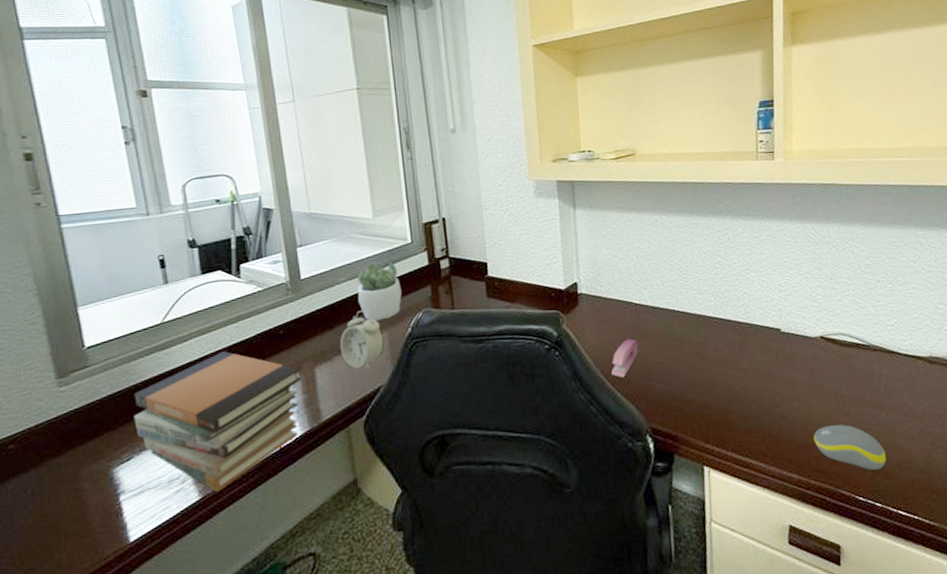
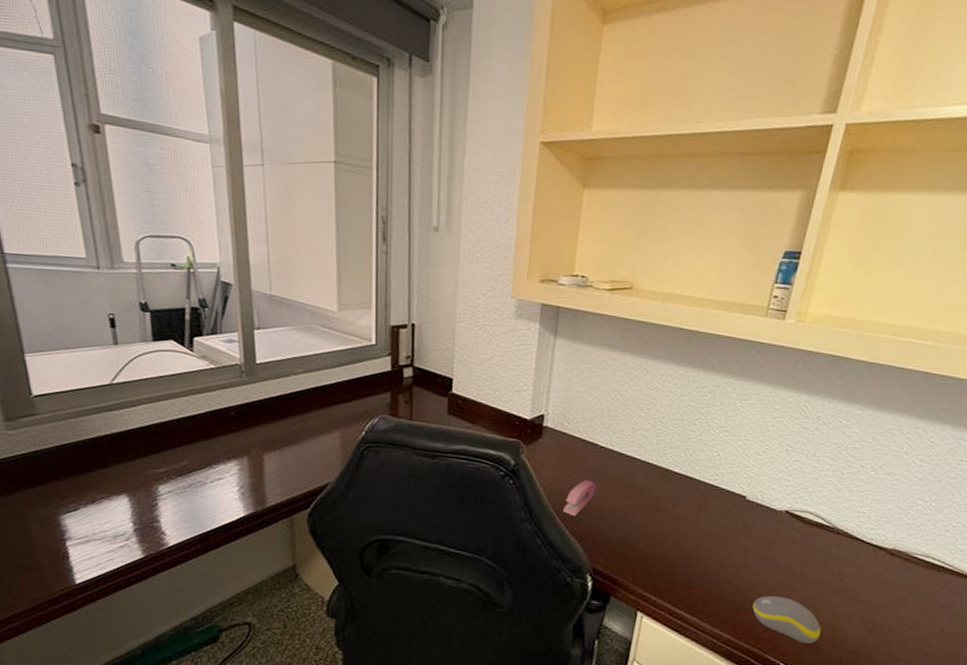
book stack: present [134,351,302,493] -> none [81,423,250,555]
alarm clock: present [339,310,385,369] -> none [290,405,337,464]
succulent plant: present [357,262,402,321] -> none [313,360,360,419]

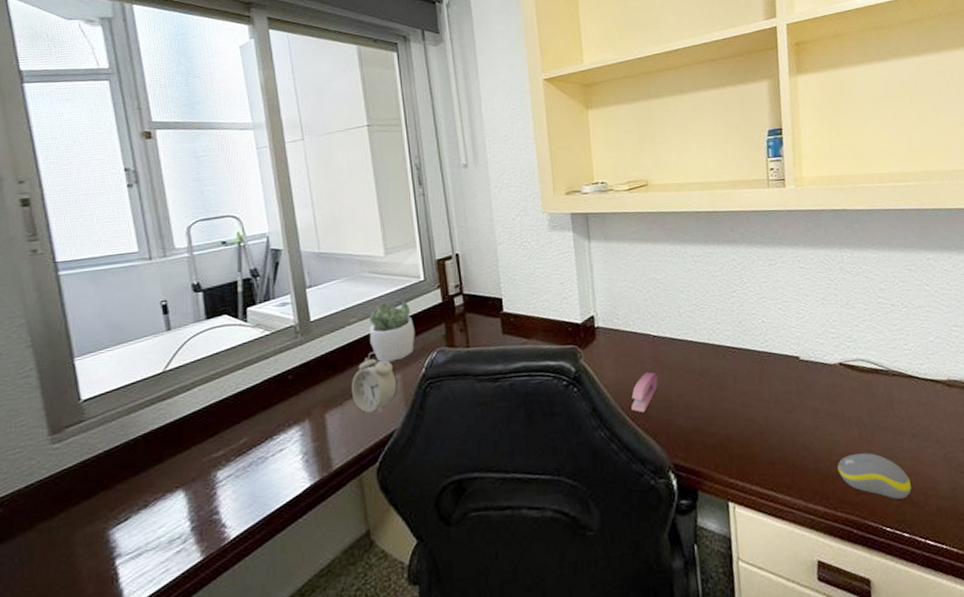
alarm clock: none [290,405,337,464] -> present [351,351,398,413]
succulent plant: none [313,360,360,419] -> present [369,301,415,362]

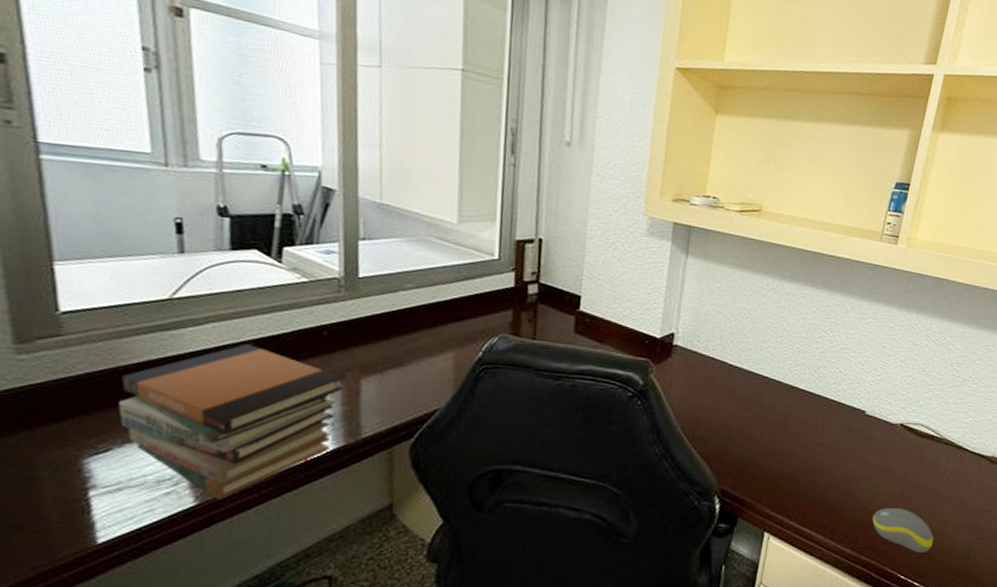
book stack: none [132,399,312,552] -> present [118,344,343,501]
alarm clock: present [351,351,398,413] -> none [394,323,450,389]
succulent plant: present [369,301,415,362] -> none [424,275,479,339]
stapler: present [631,372,658,413] -> none [692,399,726,437]

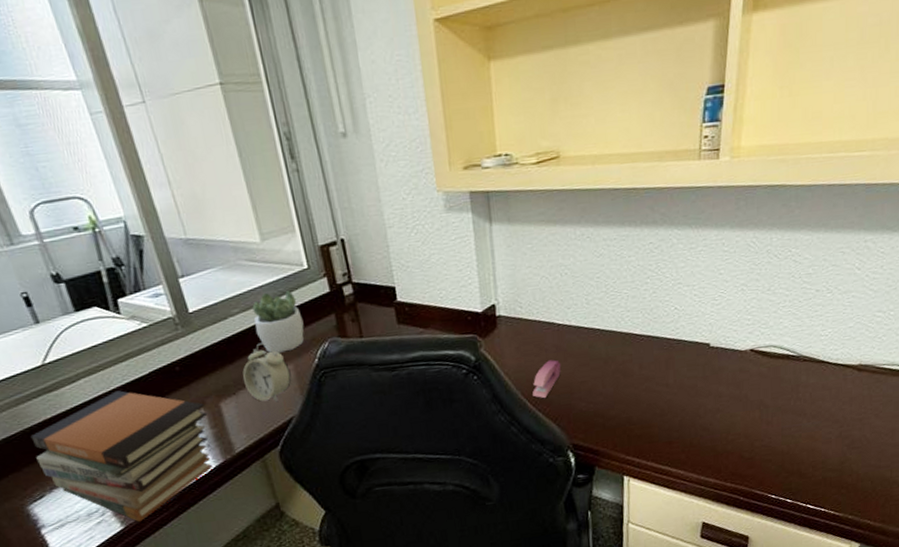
alarm clock: none [394,323,450,389] -> present [242,342,292,402]
succulent plant: none [424,275,479,339] -> present [252,291,304,353]
stapler: none [692,399,726,437] -> present [532,360,561,399]
computer mouse: present [872,508,934,554] -> none [733,432,802,472]

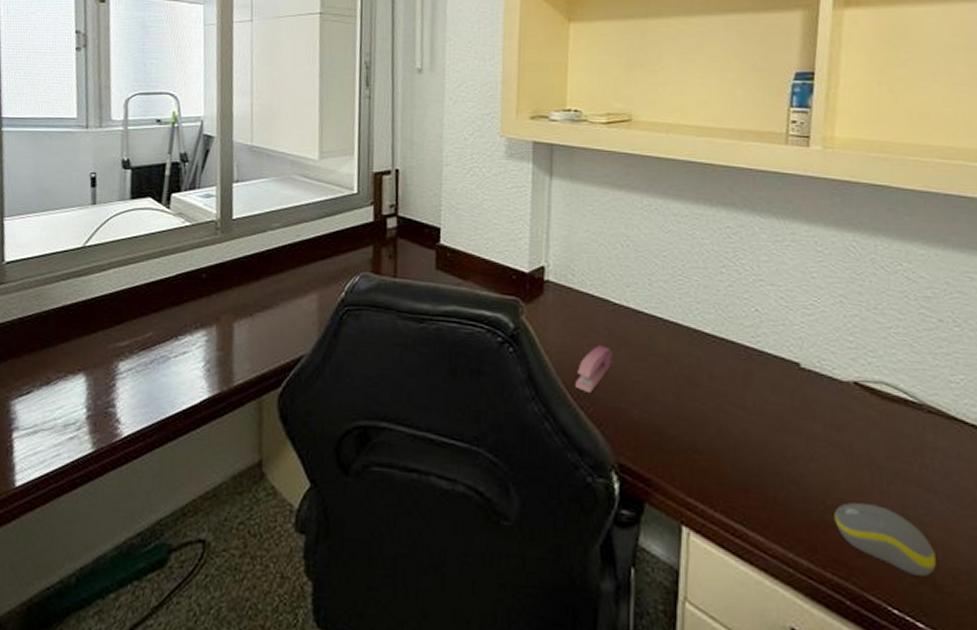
book stack: present [30,390,213,522] -> none [39,288,218,448]
alarm clock: present [242,342,292,402] -> none [263,263,314,333]
succulent plant: present [252,291,304,353] -> none [290,212,340,279]
computer mouse: none [733,432,802,472] -> present [834,502,936,578]

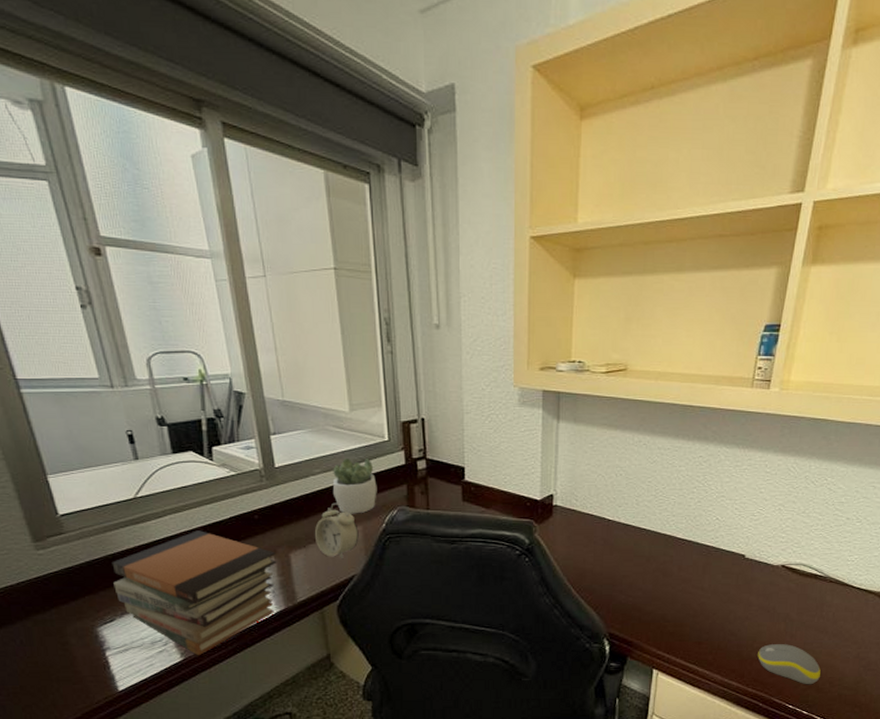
book stack: none [39,288,218,448] -> present [112,530,277,656]
alarm clock: none [263,263,314,333] -> present [314,503,359,558]
succulent plant: none [290,212,340,279] -> present [332,458,377,514]
stapler: present [575,345,613,394] -> none [578,552,607,587]

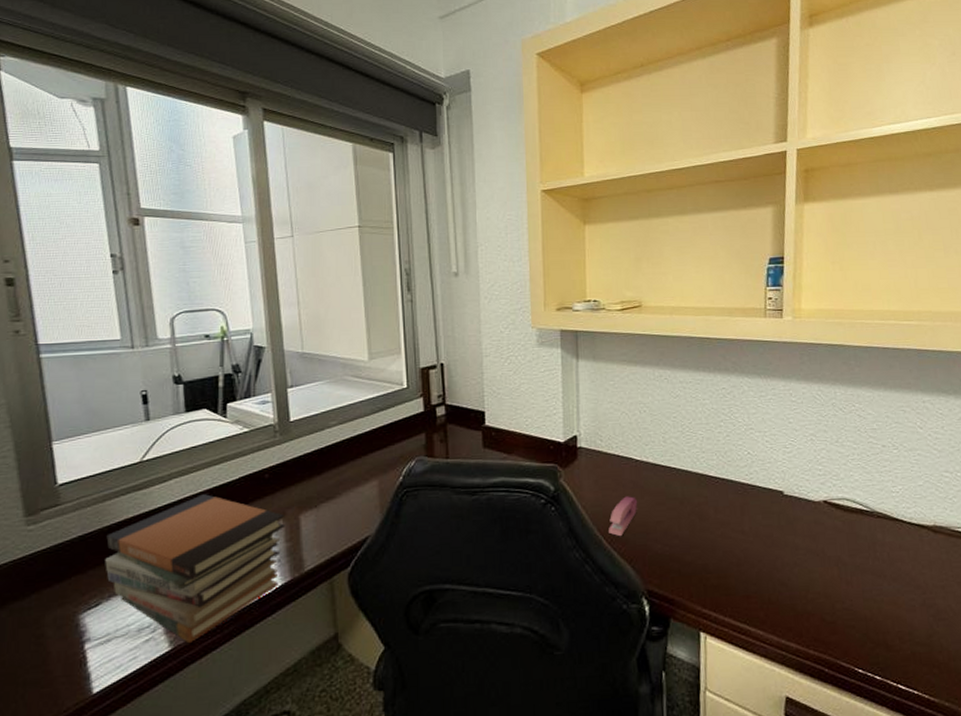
alarm clock: present [314,503,359,558] -> none [327,456,374,518]
succulent plant: present [332,458,377,514] -> none [348,408,395,468]
stapler: none [578,552,607,587] -> present [609,496,638,537]
computer mouse: present [758,644,821,685] -> none [813,593,887,643]

